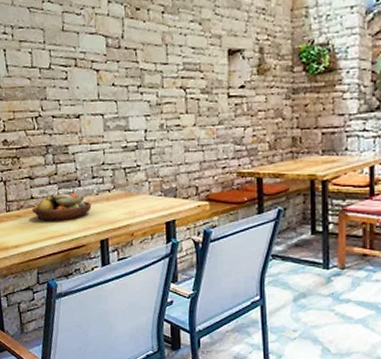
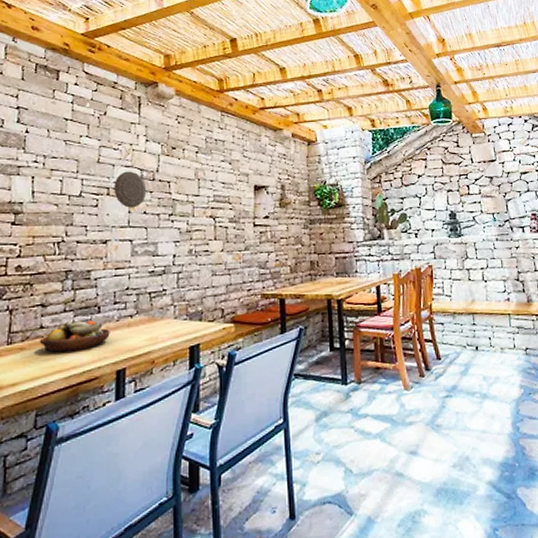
decorative plate: none [80,38,114,80] -> present [114,171,147,208]

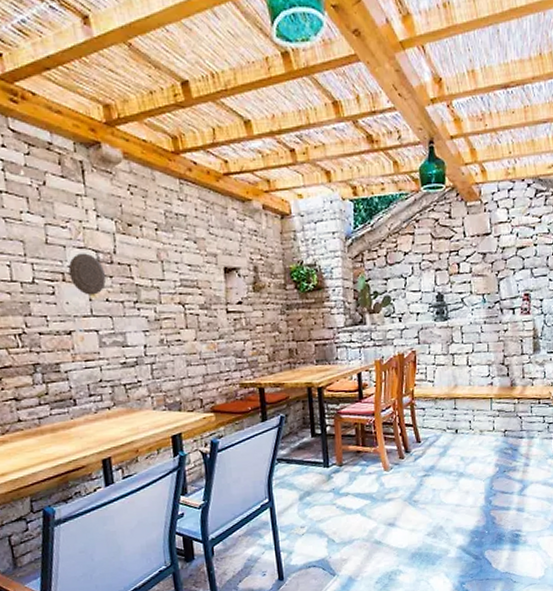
fruit bowl: present [39,320,110,353] -> none [19,413,90,445]

